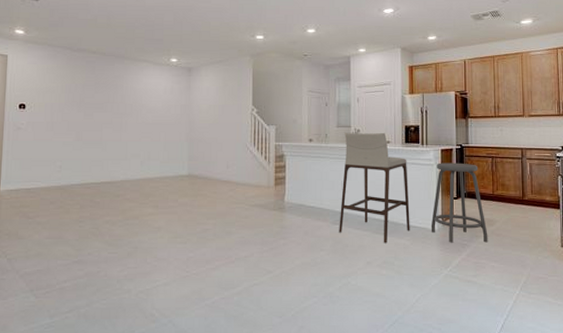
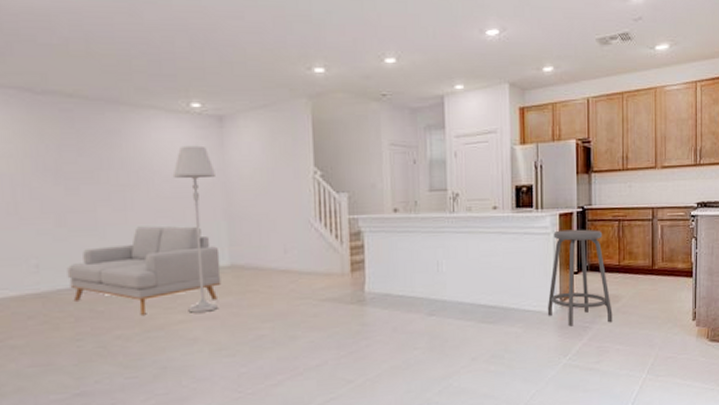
sofa: none [79,143,181,207] -> present [66,225,222,315]
floor lamp: none [154,88,183,208] -> present [172,145,218,313]
bar stool: present [339,132,410,243] -> none [436,195,523,334]

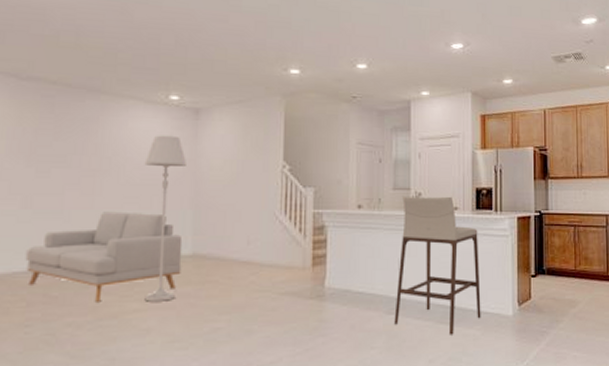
bar stool: none [436,195,523,334] -> present [394,196,481,335]
bar stool: present [547,229,613,327] -> none [505,233,570,331]

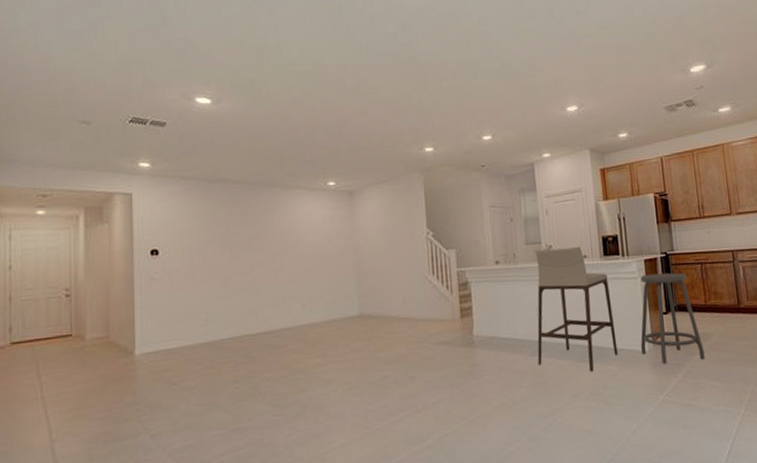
sofa: present [25,211,183,302] -> none [229,282,352,360]
floor lamp: present [144,135,186,302] -> none [313,215,349,357]
bar stool: none [505,233,570,331] -> present [640,272,705,364]

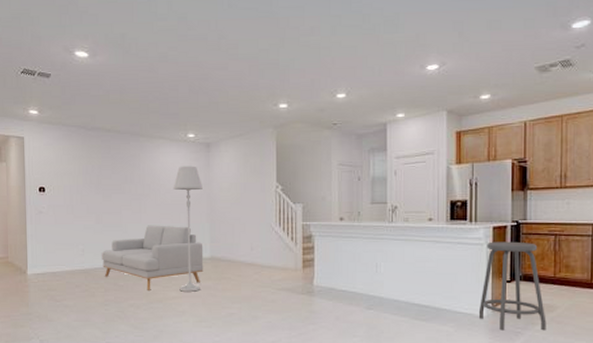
sofa: none [229,282,352,360] -> present [101,225,204,290]
floor lamp: none [313,215,349,357] -> present [173,166,203,292]
bar stool: present [535,246,618,372] -> none [373,208,454,330]

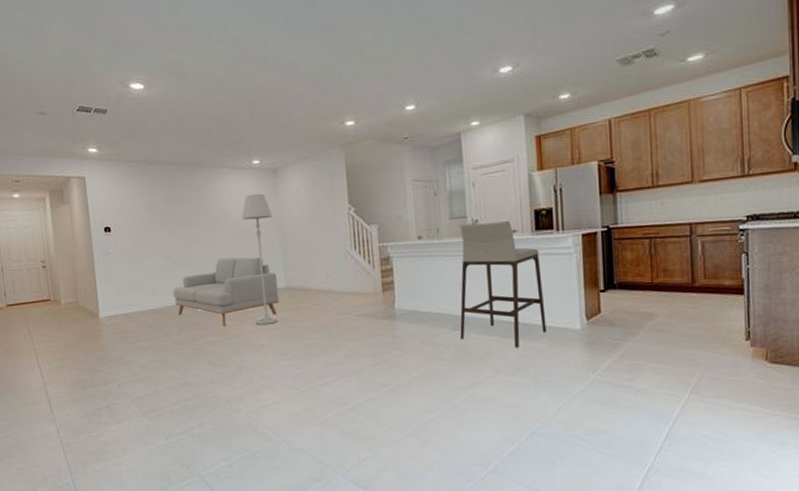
bar stool: none [373,208,454,330] -> present [459,220,547,348]
bar stool: present [478,241,547,331] -> none [572,248,647,343]

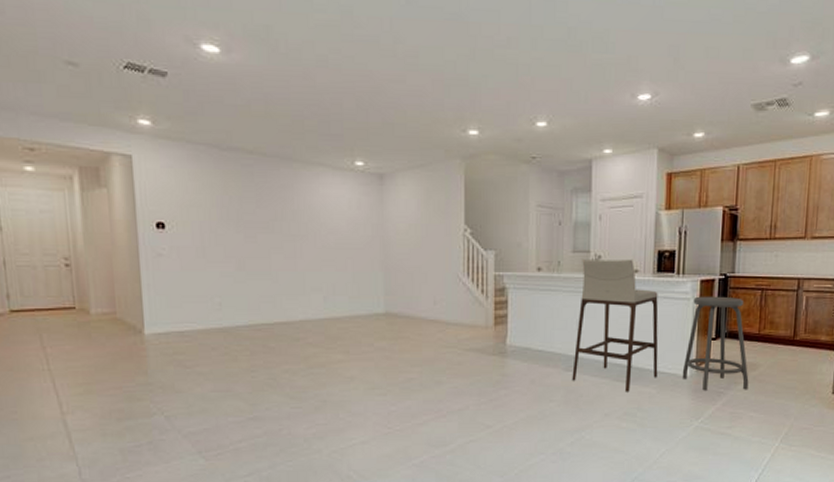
sofa: present [172,256,280,326] -> none [244,273,377,353]
floor lamp: present [241,193,277,325] -> none [337,201,374,354]
bar stool: none [572,248,647,343] -> present [682,296,749,391]

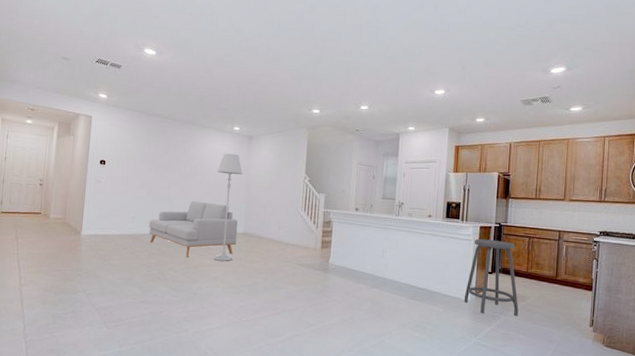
sofa: none [244,273,377,353] -> present [148,201,238,257]
floor lamp: none [337,201,374,354] -> present [214,153,243,262]
bar stool: present [572,258,659,392] -> none [377,204,446,309]

